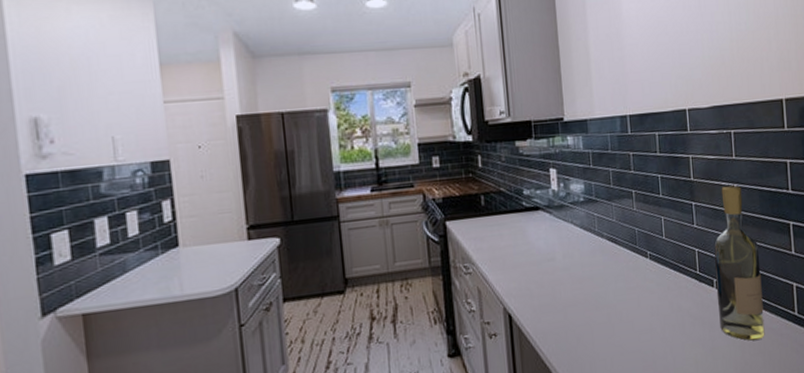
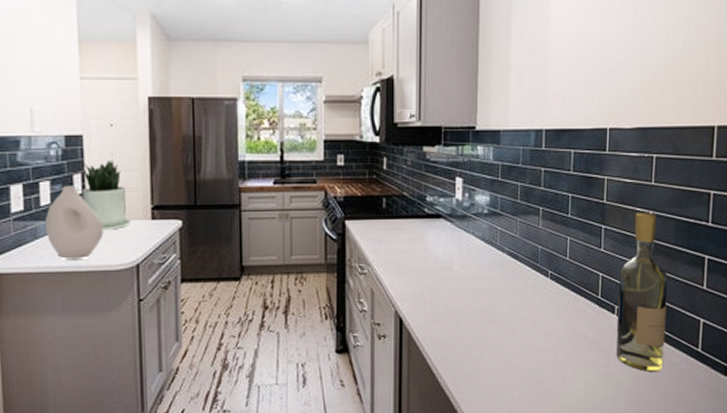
vase: none [133,212,198,291] -> present [45,185,104,259]
planter: none [167,182,226,258] -> present [79,159,131,232]

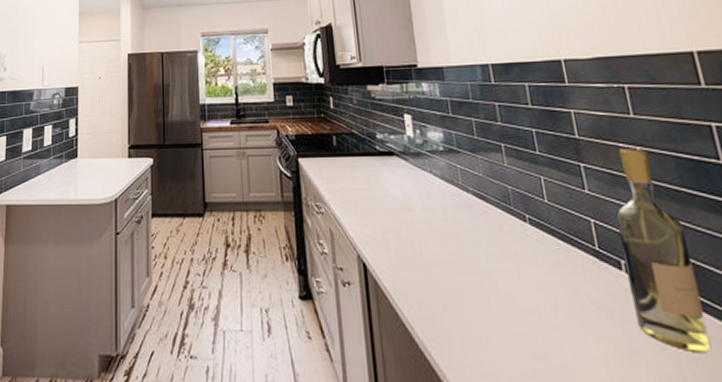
vase: present [45,185,104,259] -> none [46,128,90,193]
planter: present [79,159,131,232] -> none [74,106,112,169]

